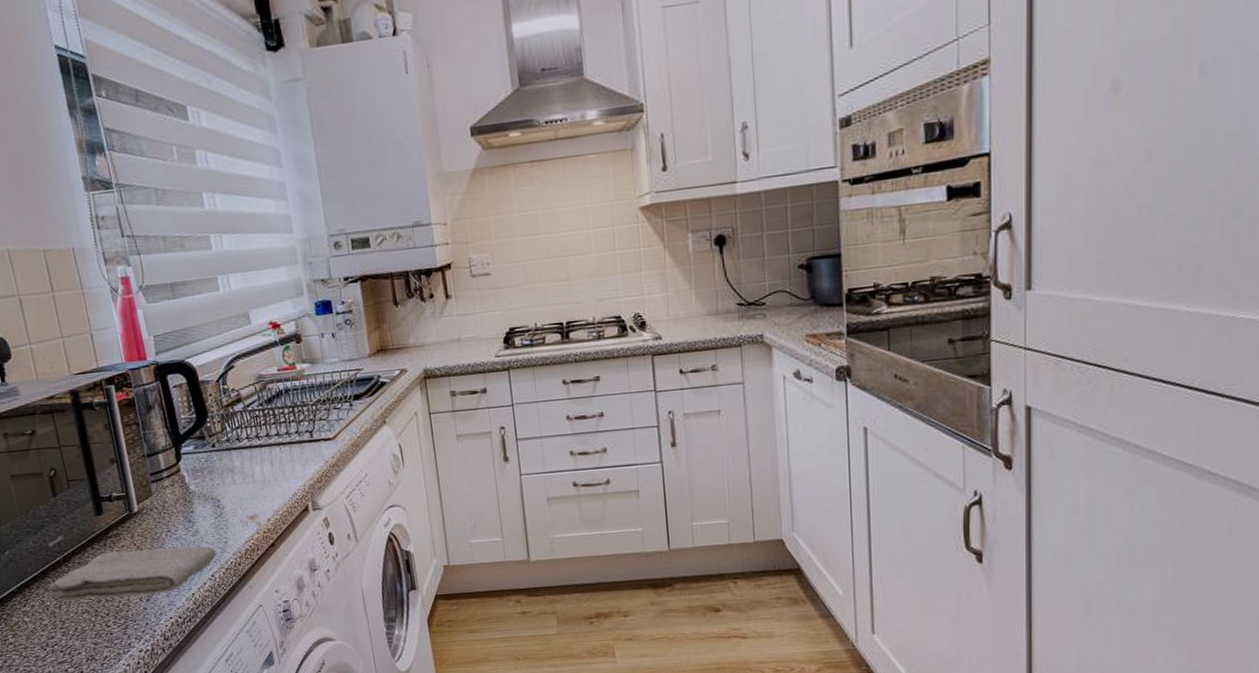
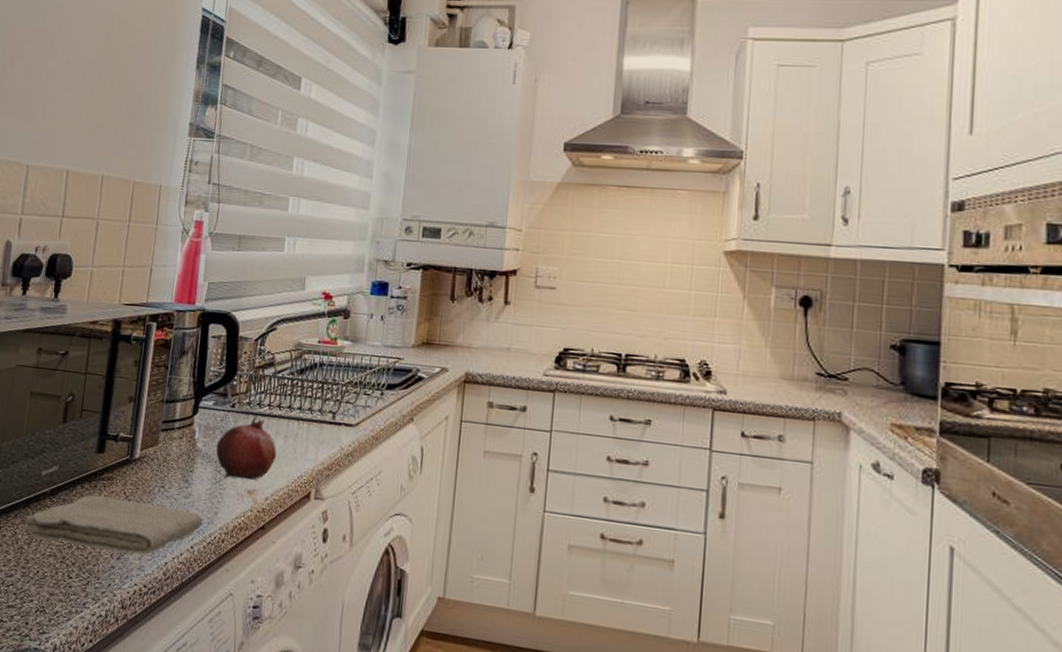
fruit: none [207,449,268,511] -> present [215,415,277,480]

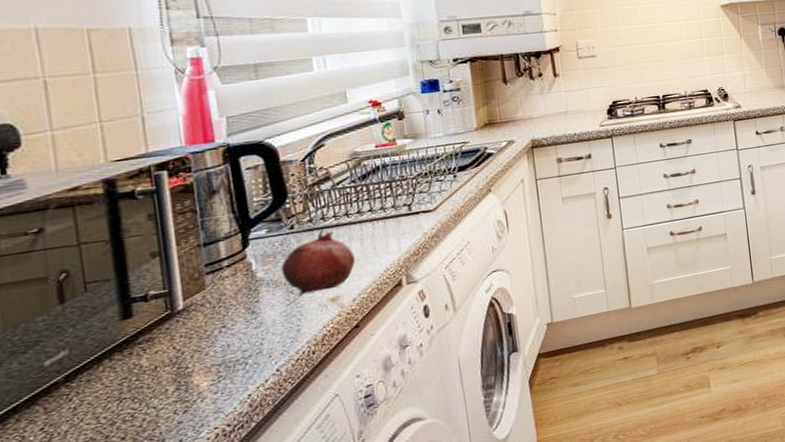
washcloth: present [22,494,203,555] -> none [32,337,285,433]

